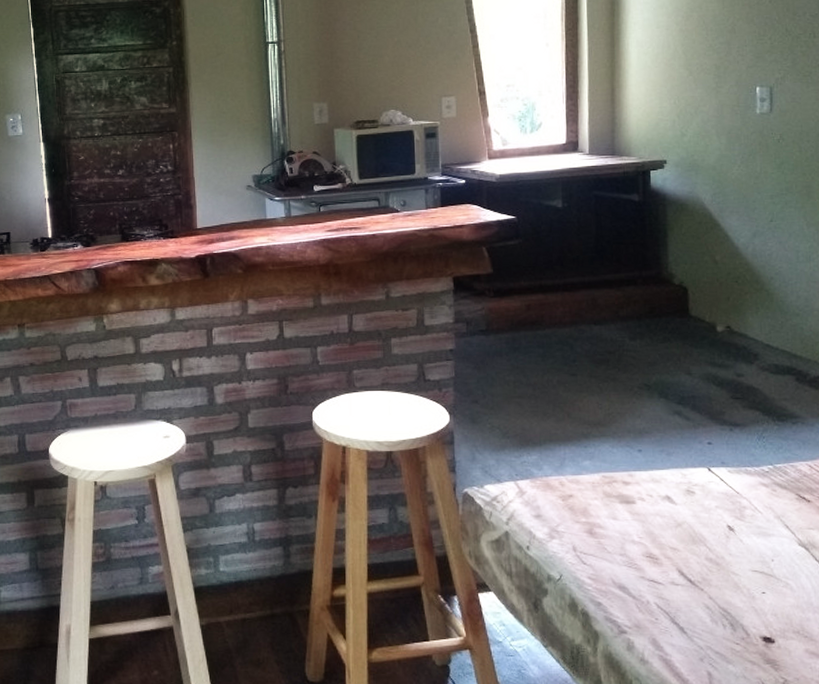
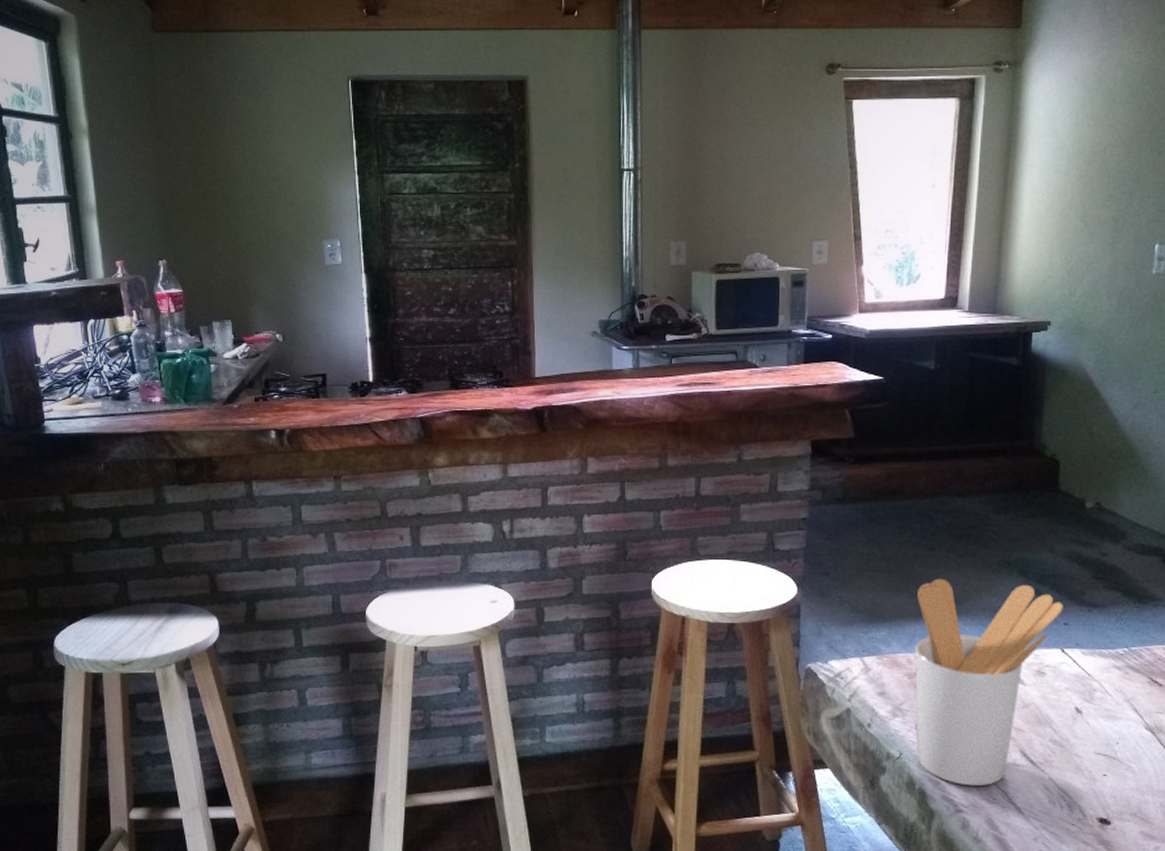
utensil holder: none [564,403,706,607] -> present [915,578,1063,787]

